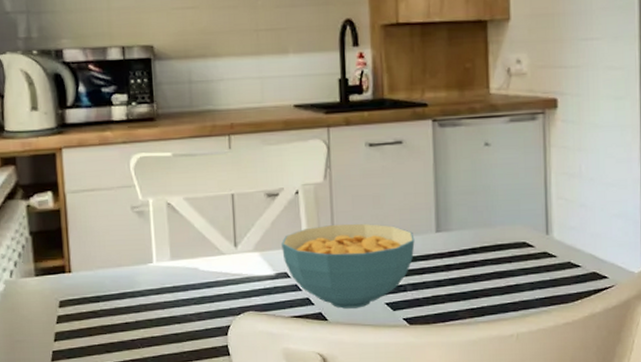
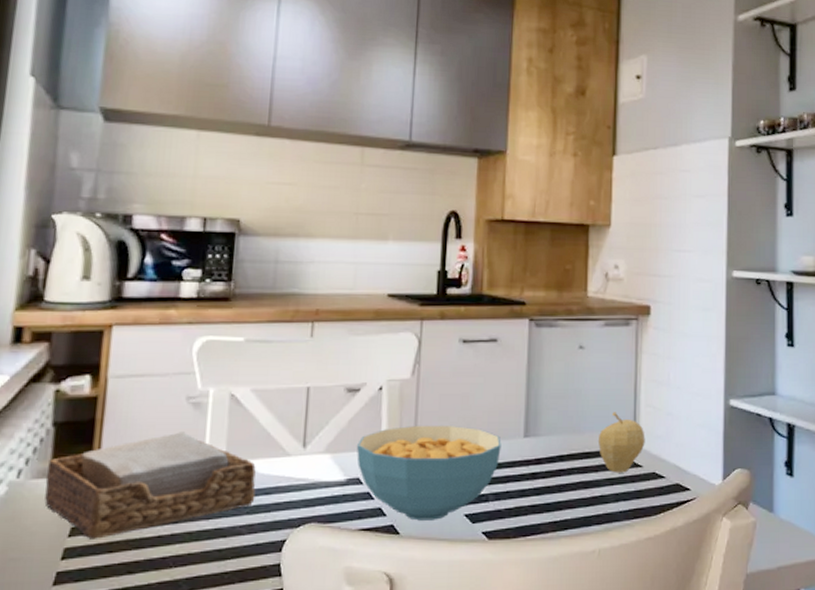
napkin holder: none [31,236,200,325] -> present [44,432,256,539]
fruit: none [509,205,559,263] -> present [597,412,645,473]

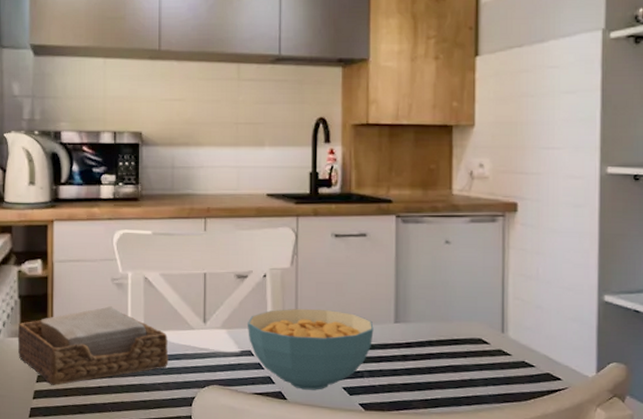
fruit: present [597,412,645,473] -> none [466,303,514,360]

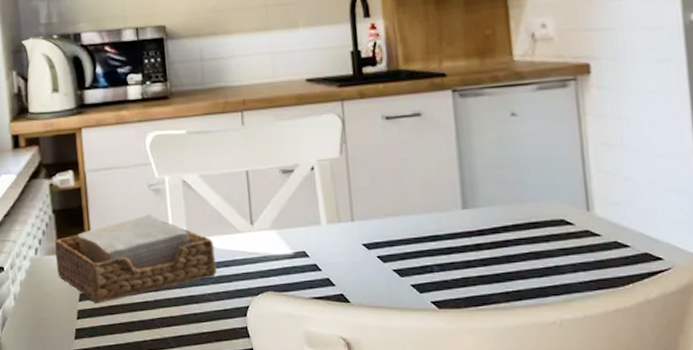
cereal bowl: present [248,308,374,390] -> none [299,200,440,290]

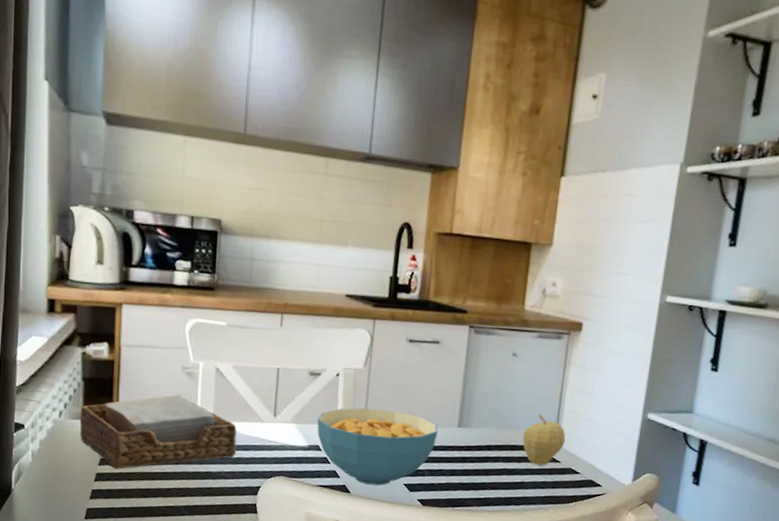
cereal bowl: none [299,200,440,290] -> present [317,408,438,486]
fruit: none [544,179,602,243] -> present [522,413,566,466]

